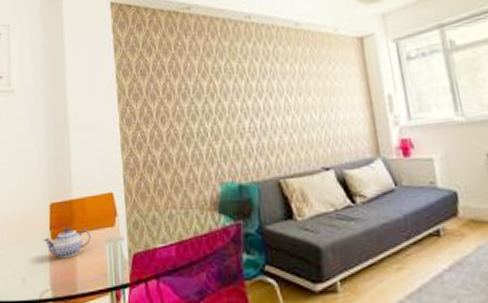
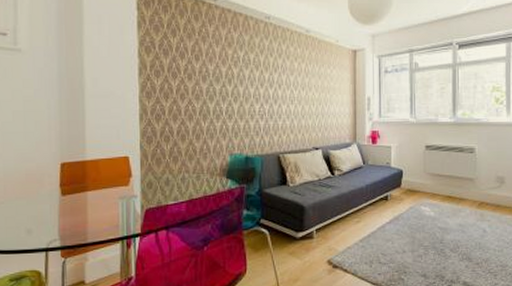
teapot: present [43,227,91,259] -> none [52,185,104,213]

